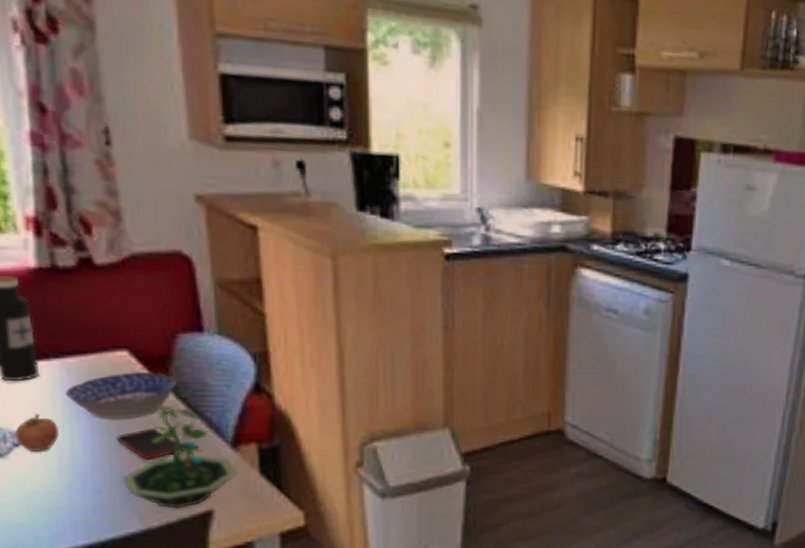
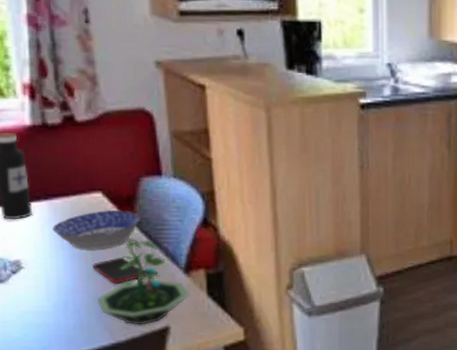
fruit: present [15,413,59,451] -> none [13,245,47,278]

